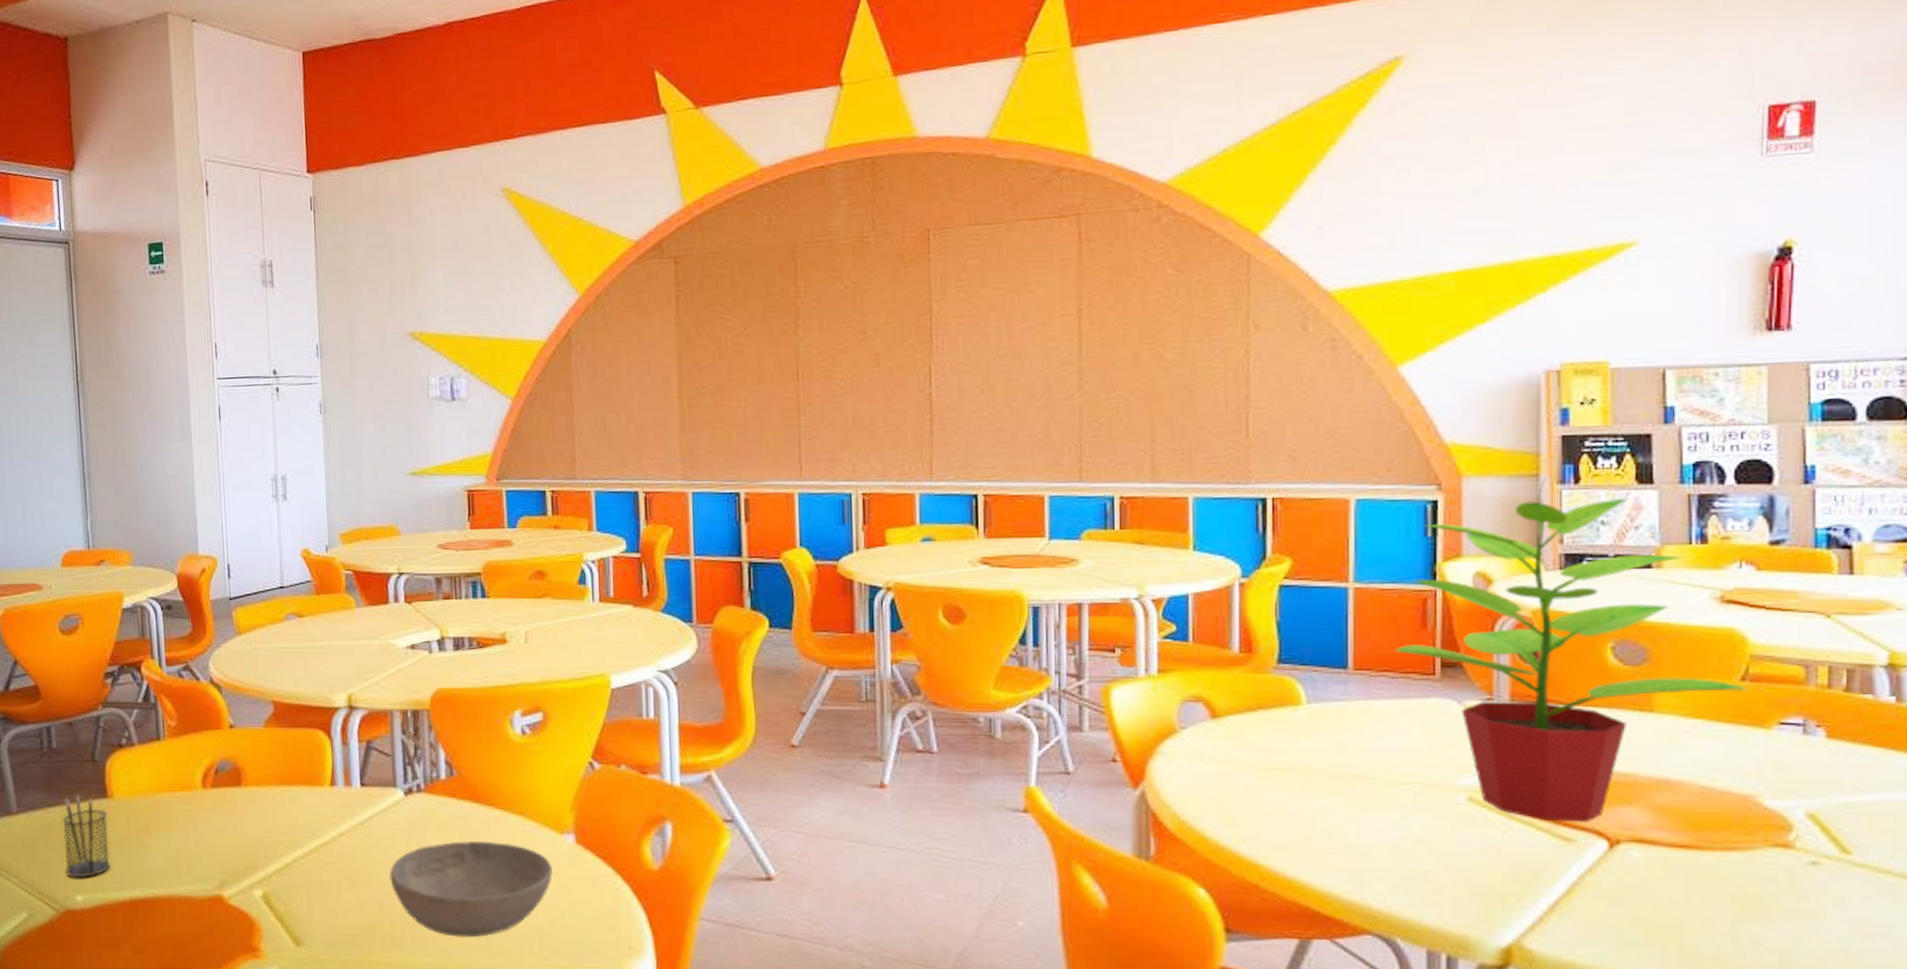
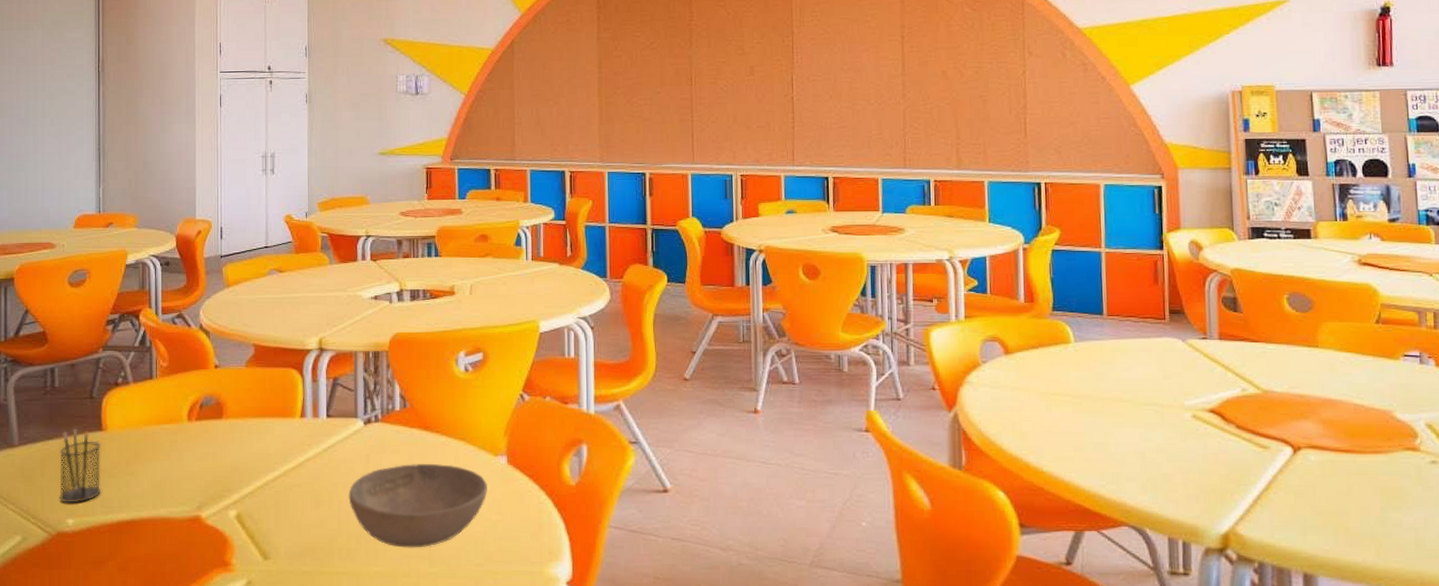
potted plant: present [1395,479,1747,823] -> none [1136,171,1380,434]

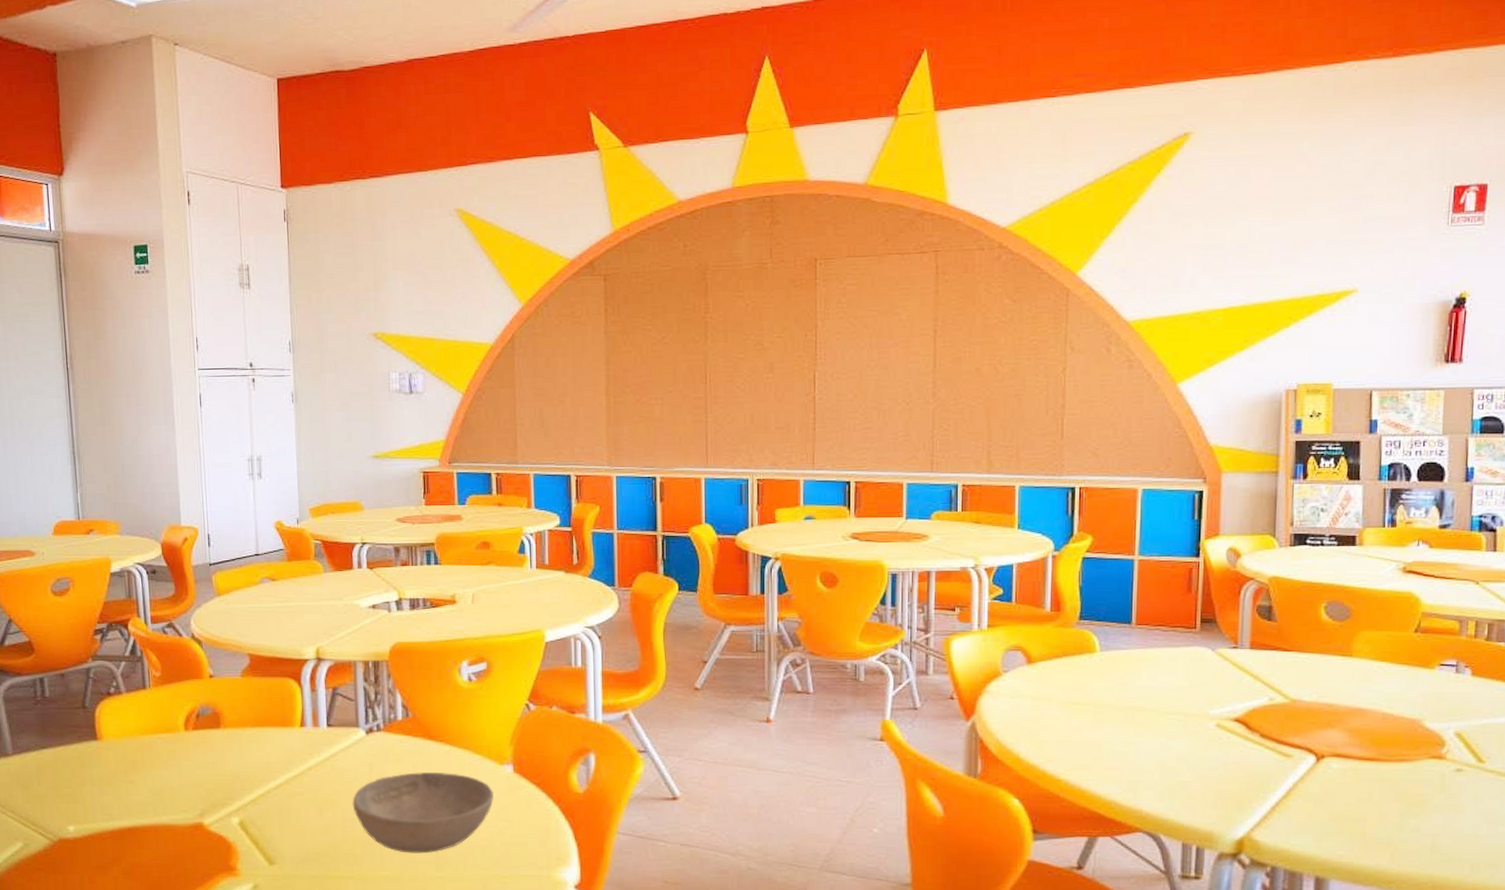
pencil holder: present [60,429,101,504] -> none [55,738,101,811]

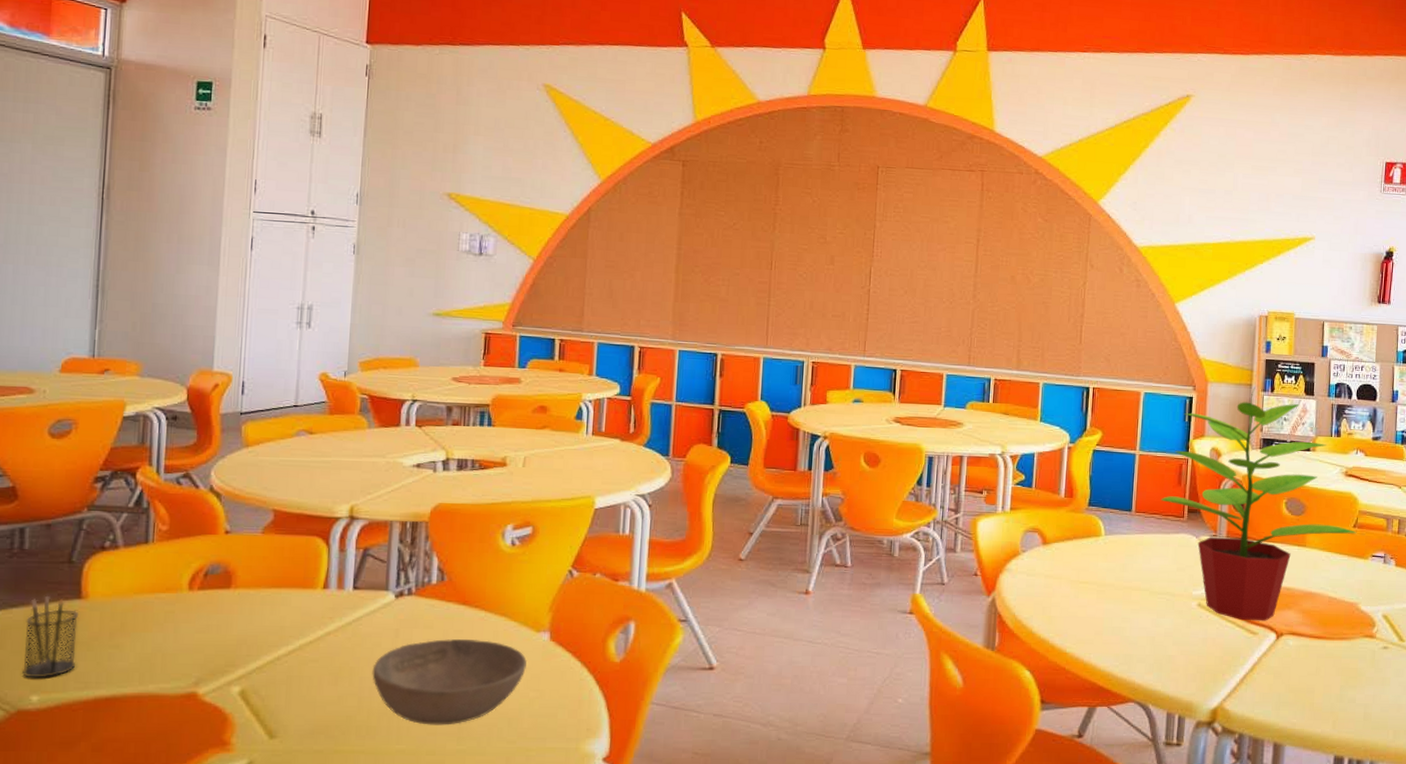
pencil holder: none [55,738,101,811] -> present [22,596,79,679]
potted plant: none [1167,475,1418,742] -> present [1161,388,1356,621]

